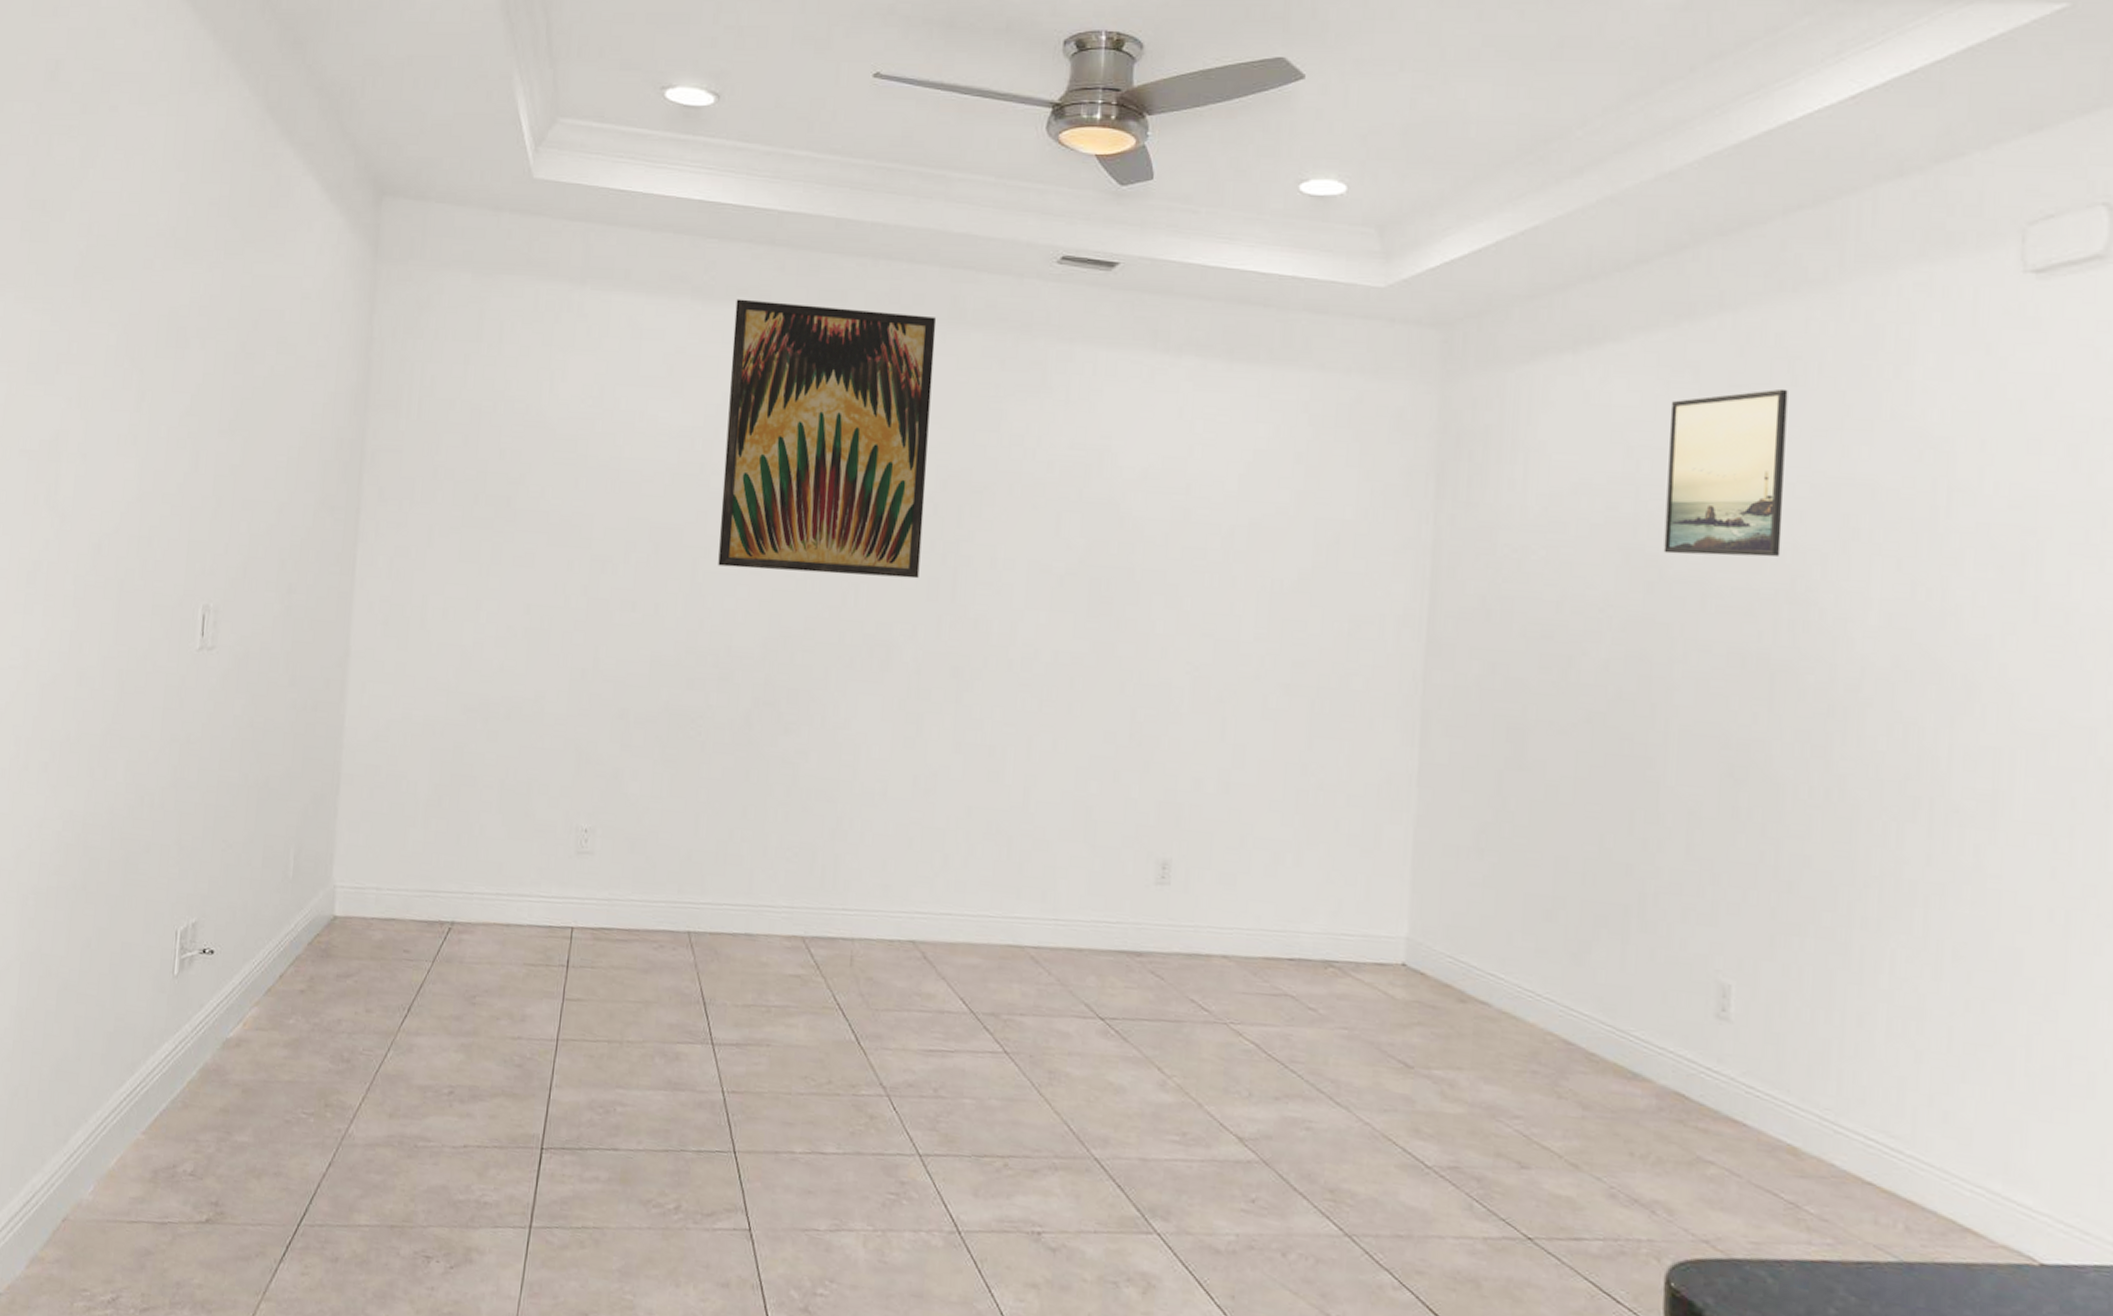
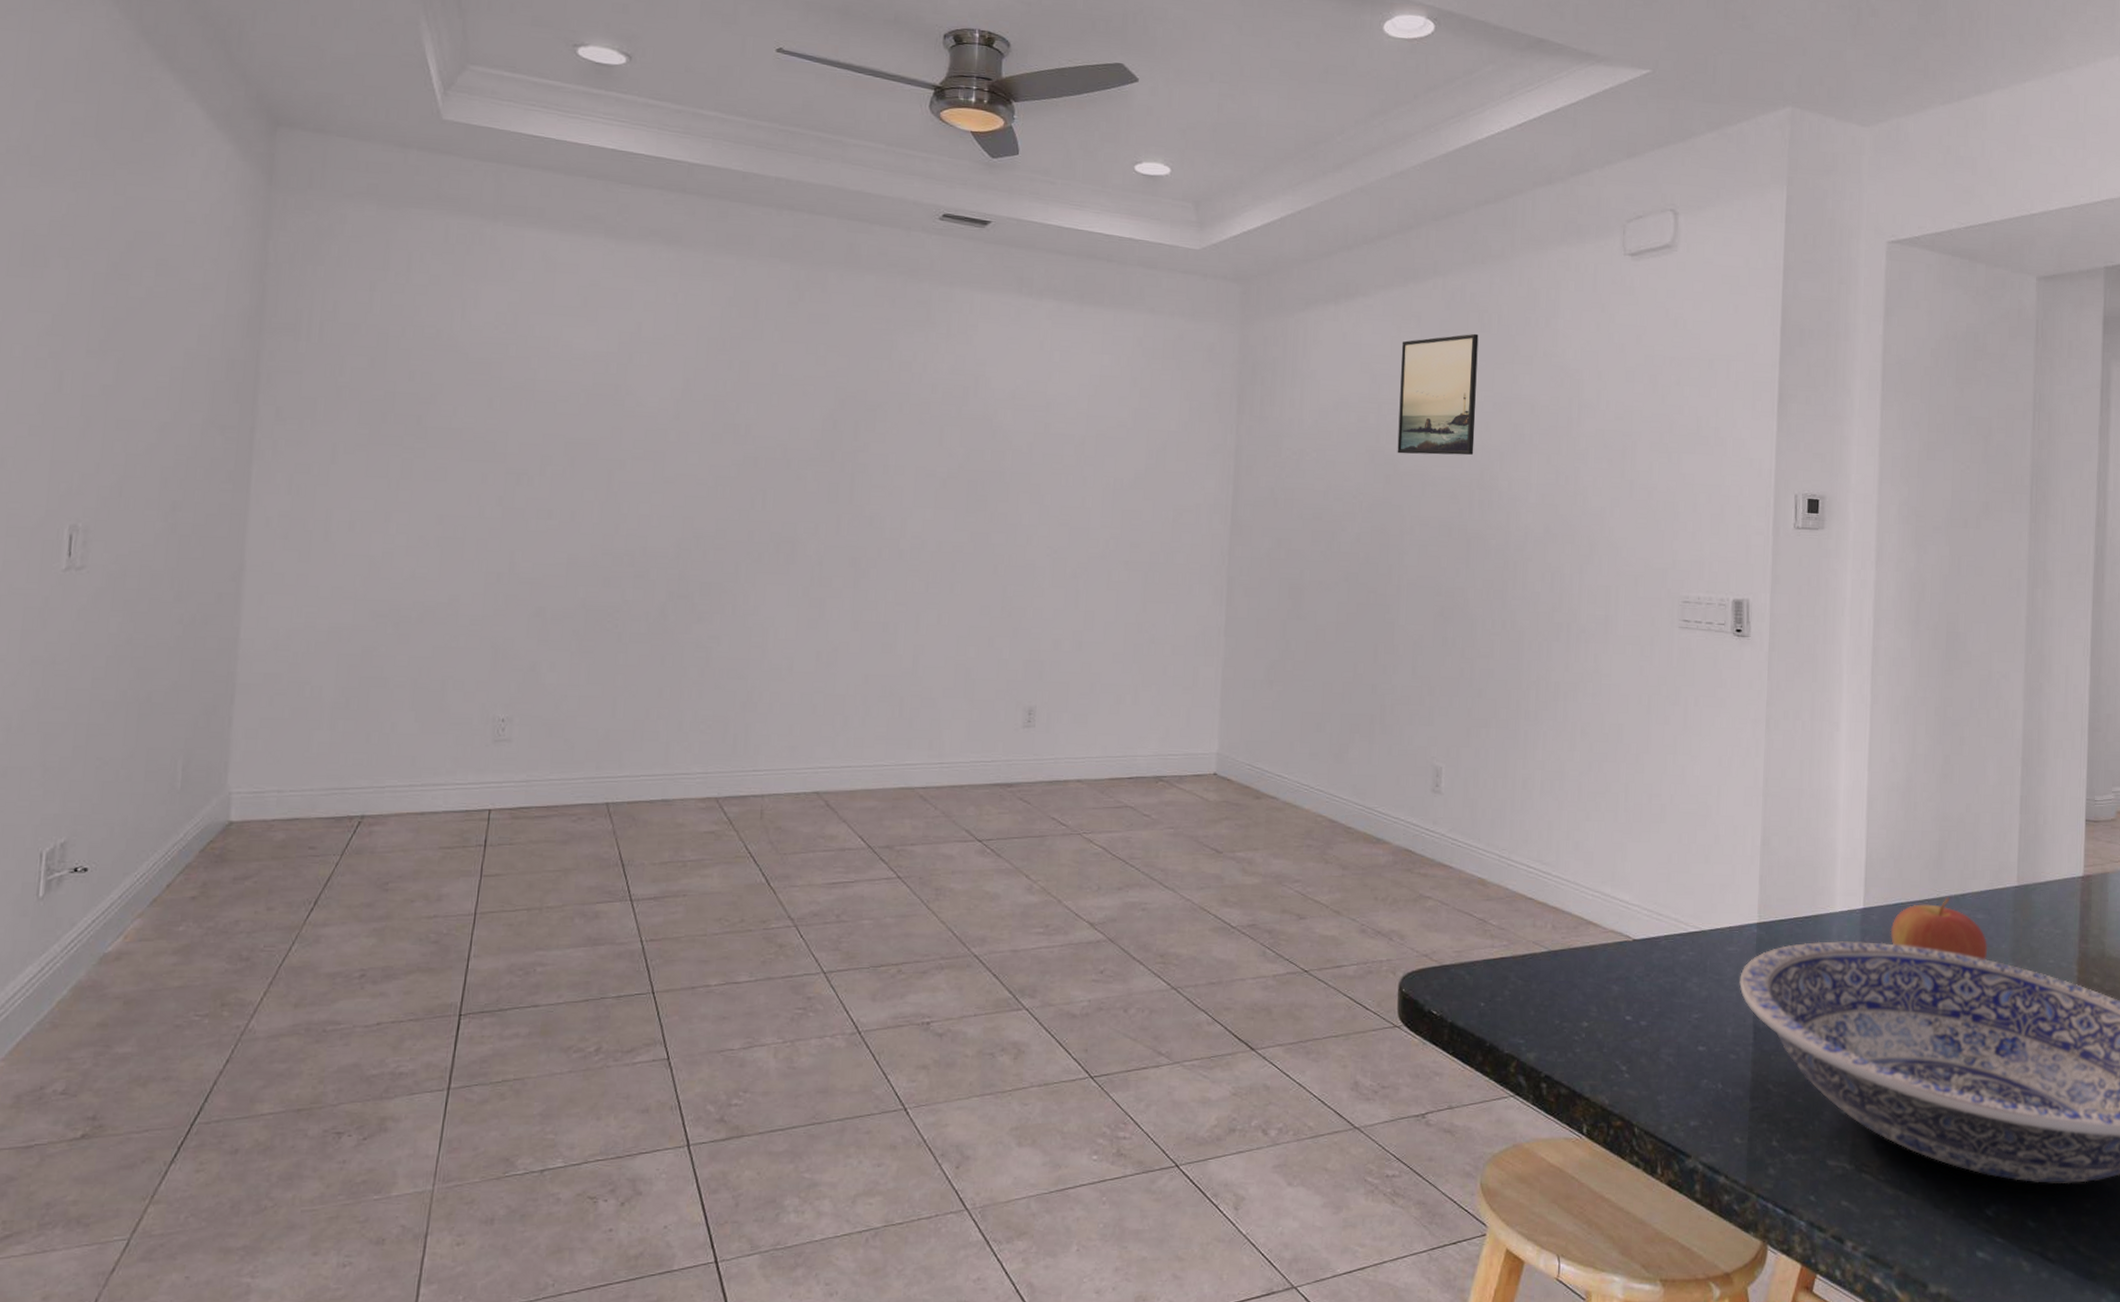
wall art: present [718,299,937,579] -> none [633,239,835,484]

